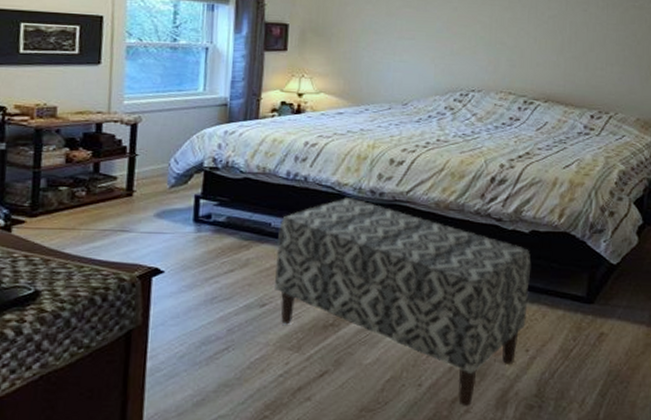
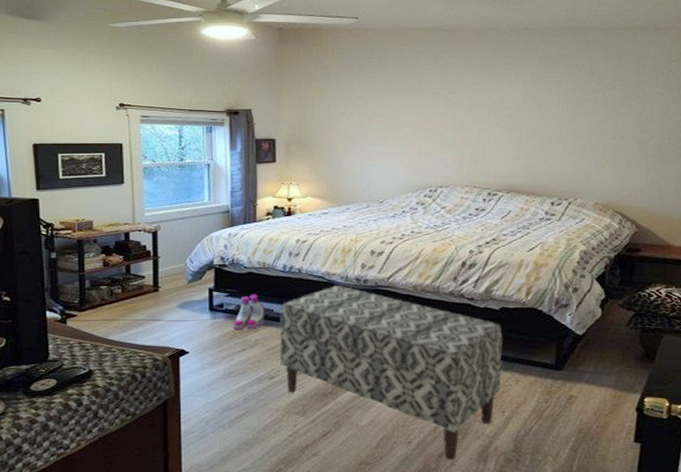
boots: none [221,204,261,247] -> present [233,294,265,330]

